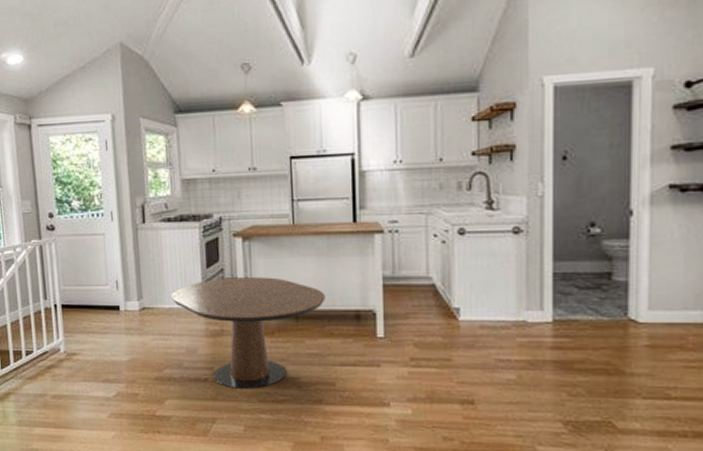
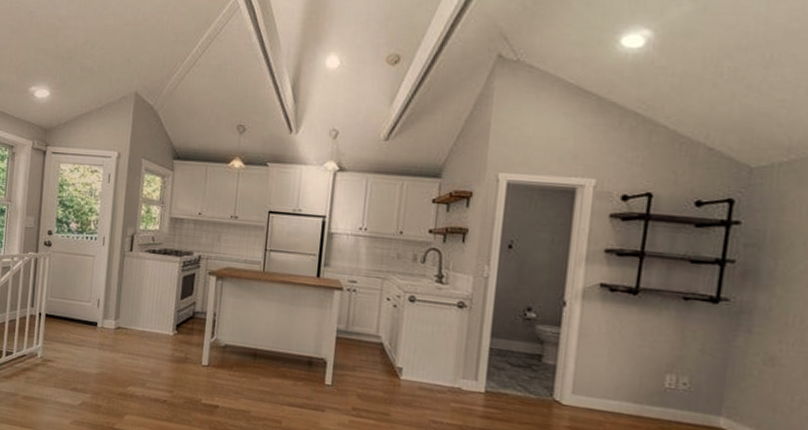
dining table: present [171,277,325,389] -> none [145,310,283,417]

